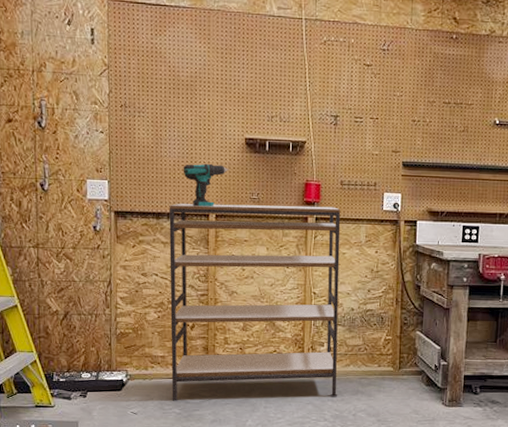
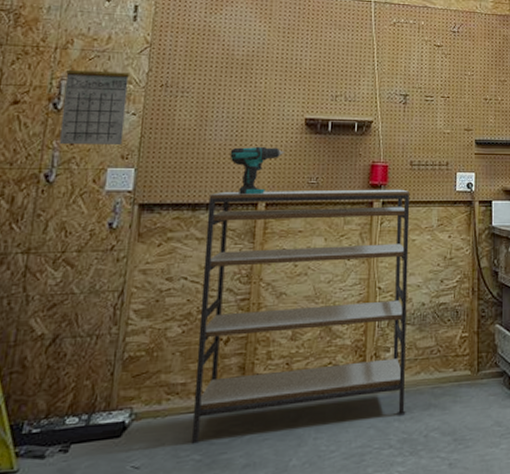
calendar: none [44,77,96,159] -> present [59,55,131,144]

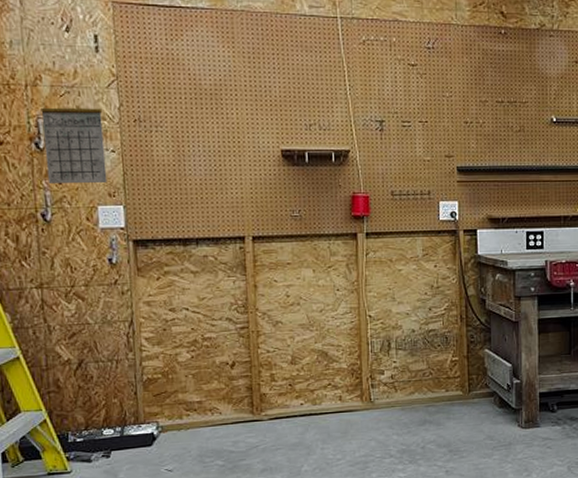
shelving unit: present [191,189,411,444] -> none [197,220,404,452]
power drill: present [229,146,285,195] -> none [211,180,265,229]

